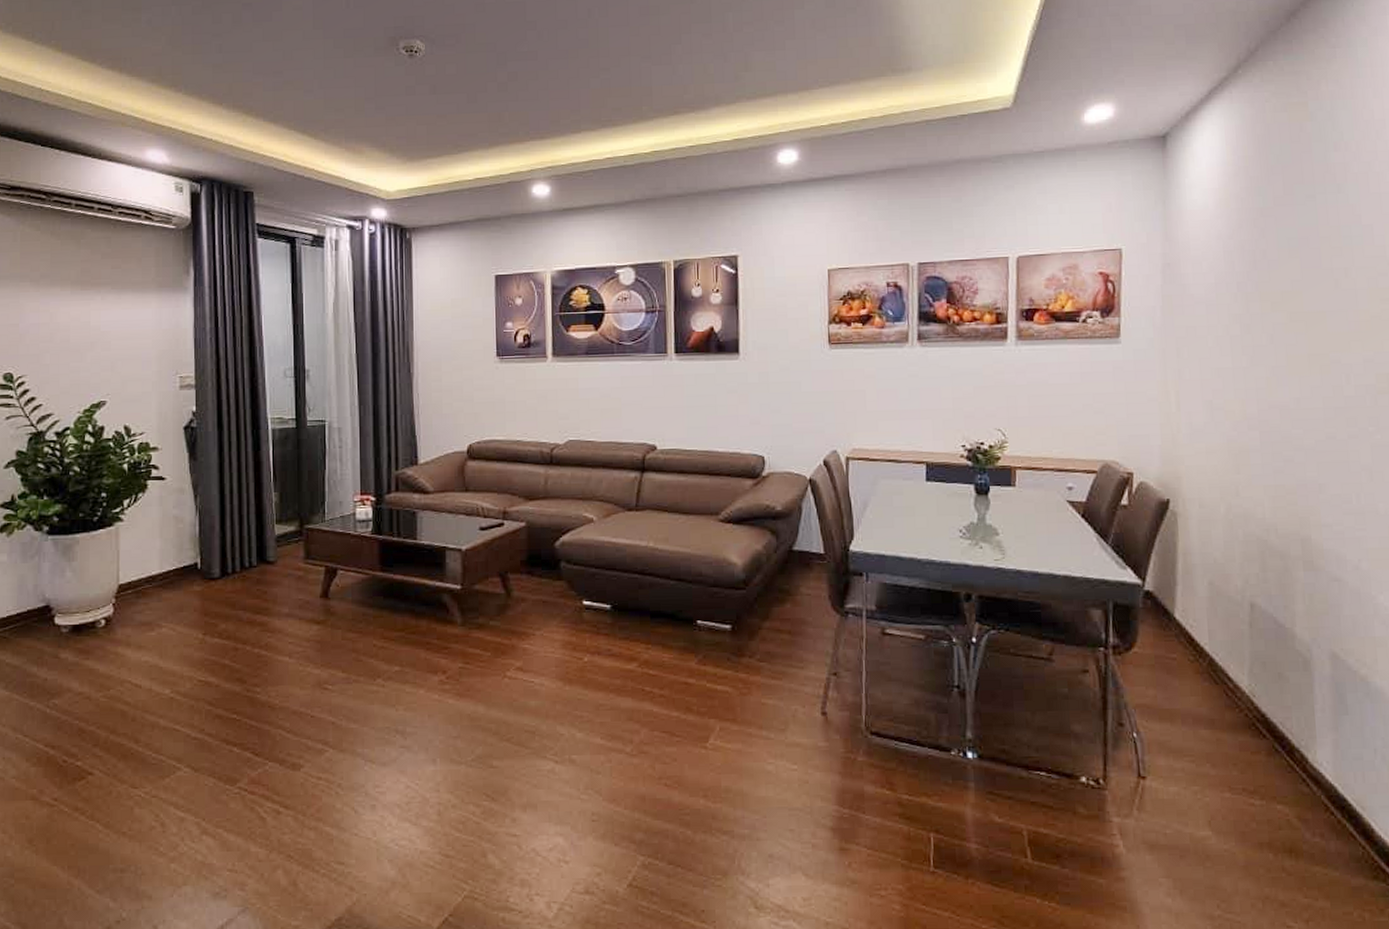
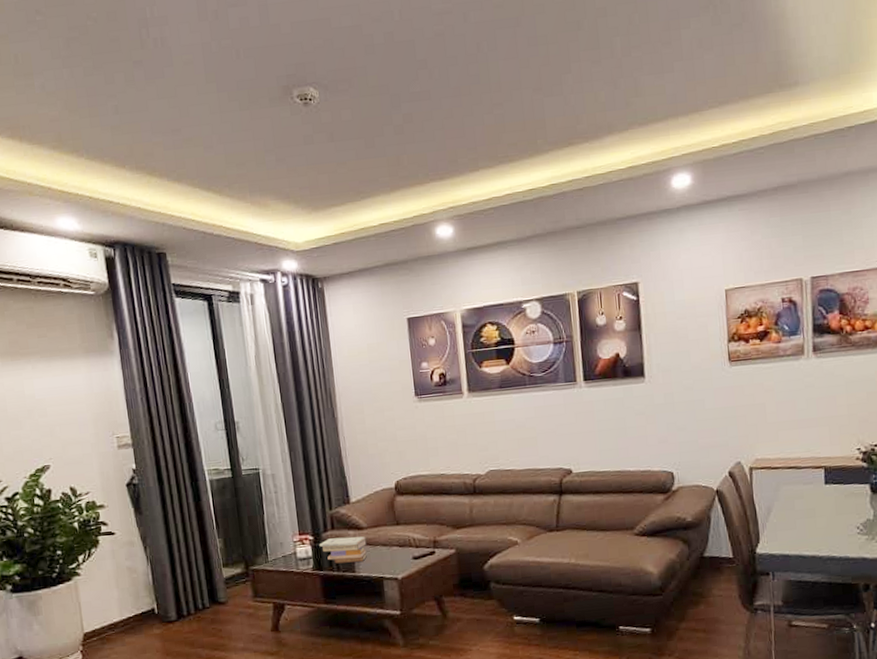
books: none [380,500,432,529] -> present [319,536,367,564]

